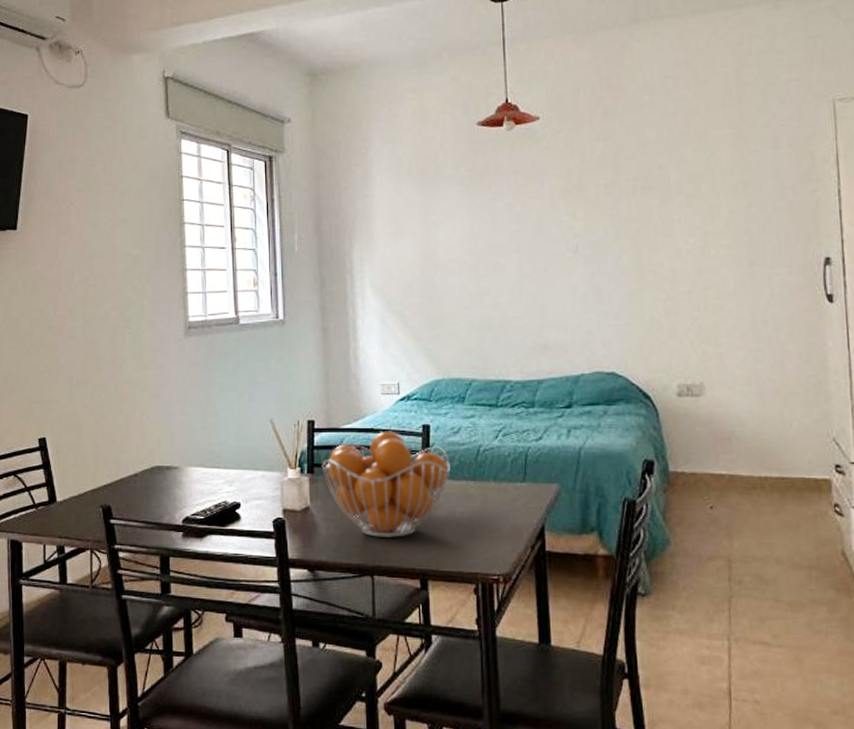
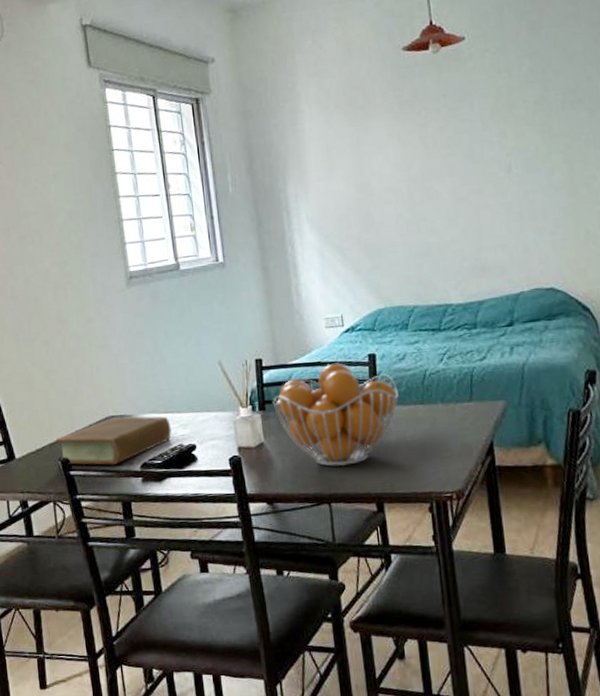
book: none [99,468,217,518] -> present [55,415,172,466]

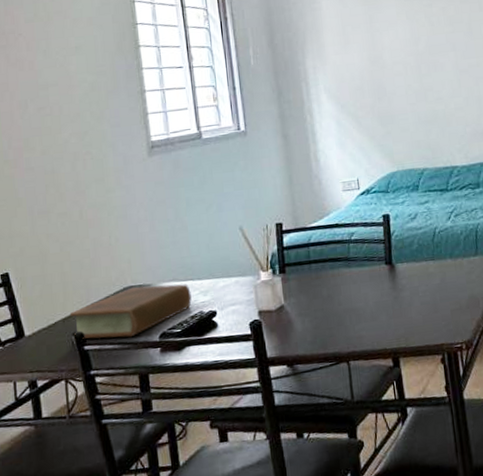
fruit basket: present [272,362,399,467] -> none [292,224,411,325]

